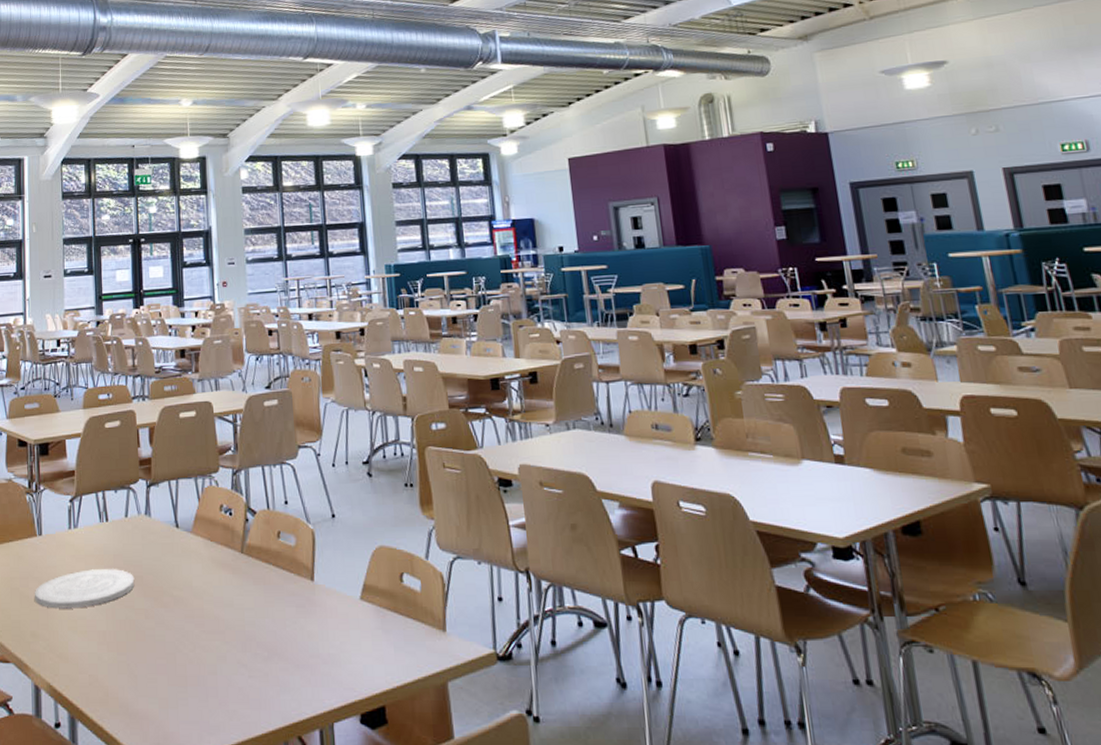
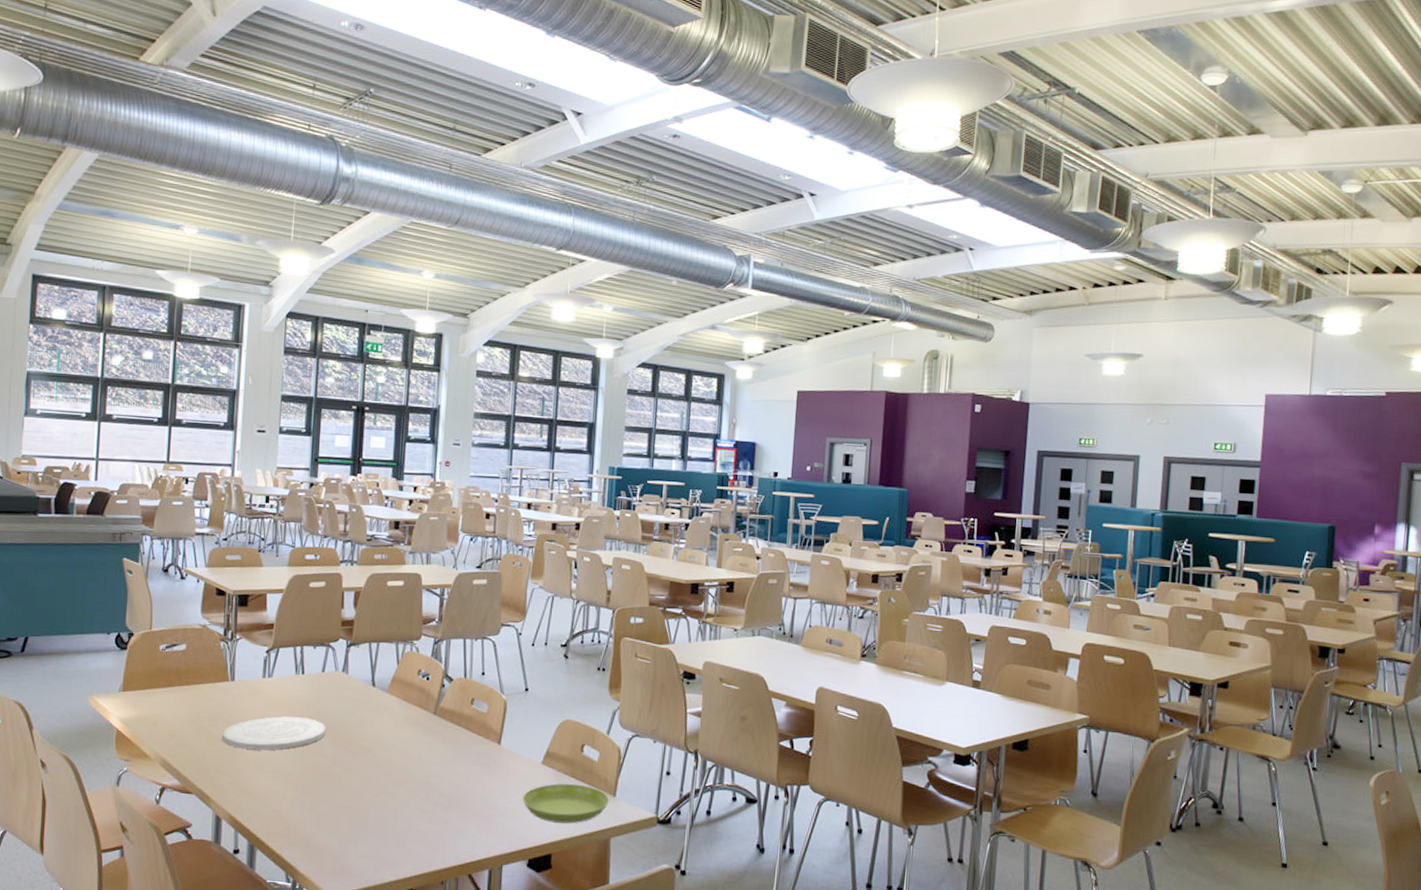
saucer: none [345,620,440,668] -> present [522,783,610,824]

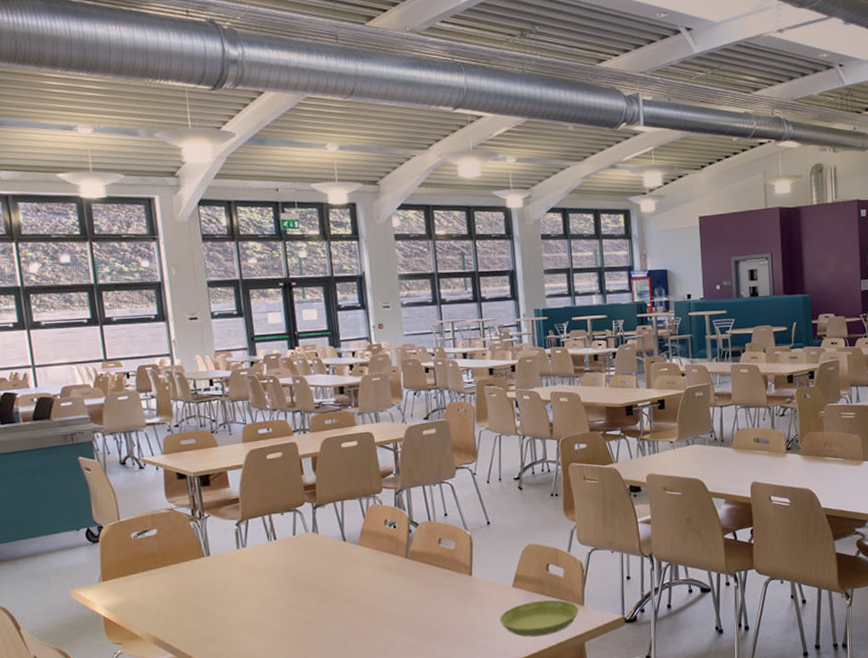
plate: present [222,716,326,751] -> none [207,579,307,617]

